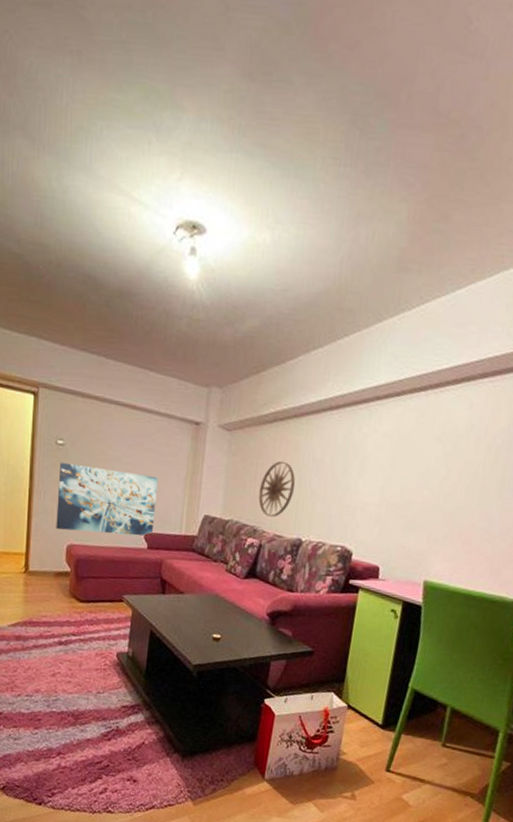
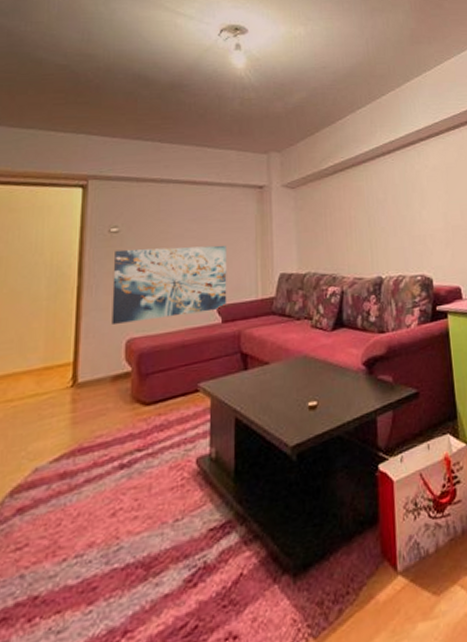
wall art: present [258,460,295,517] -> none [332,206,365,262]

